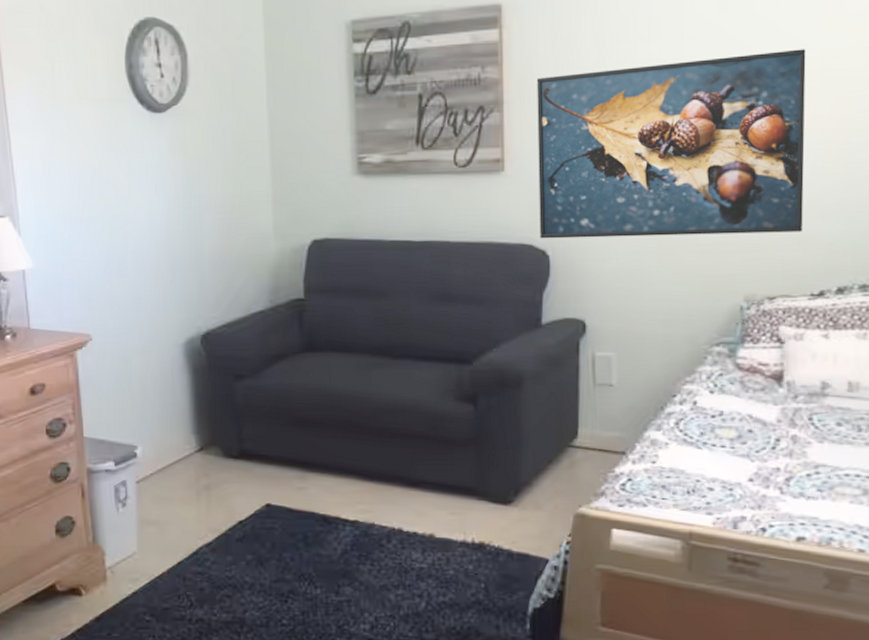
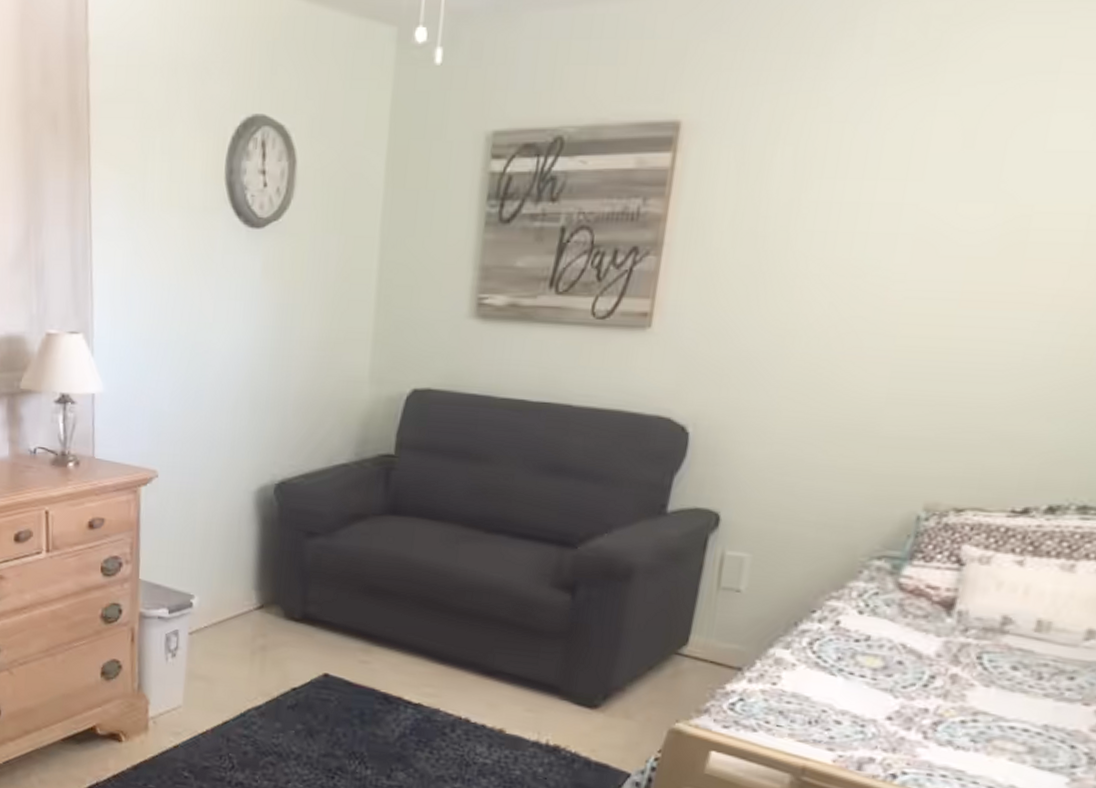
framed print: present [537,49,806,239] -> none [681,201,1071,434]

